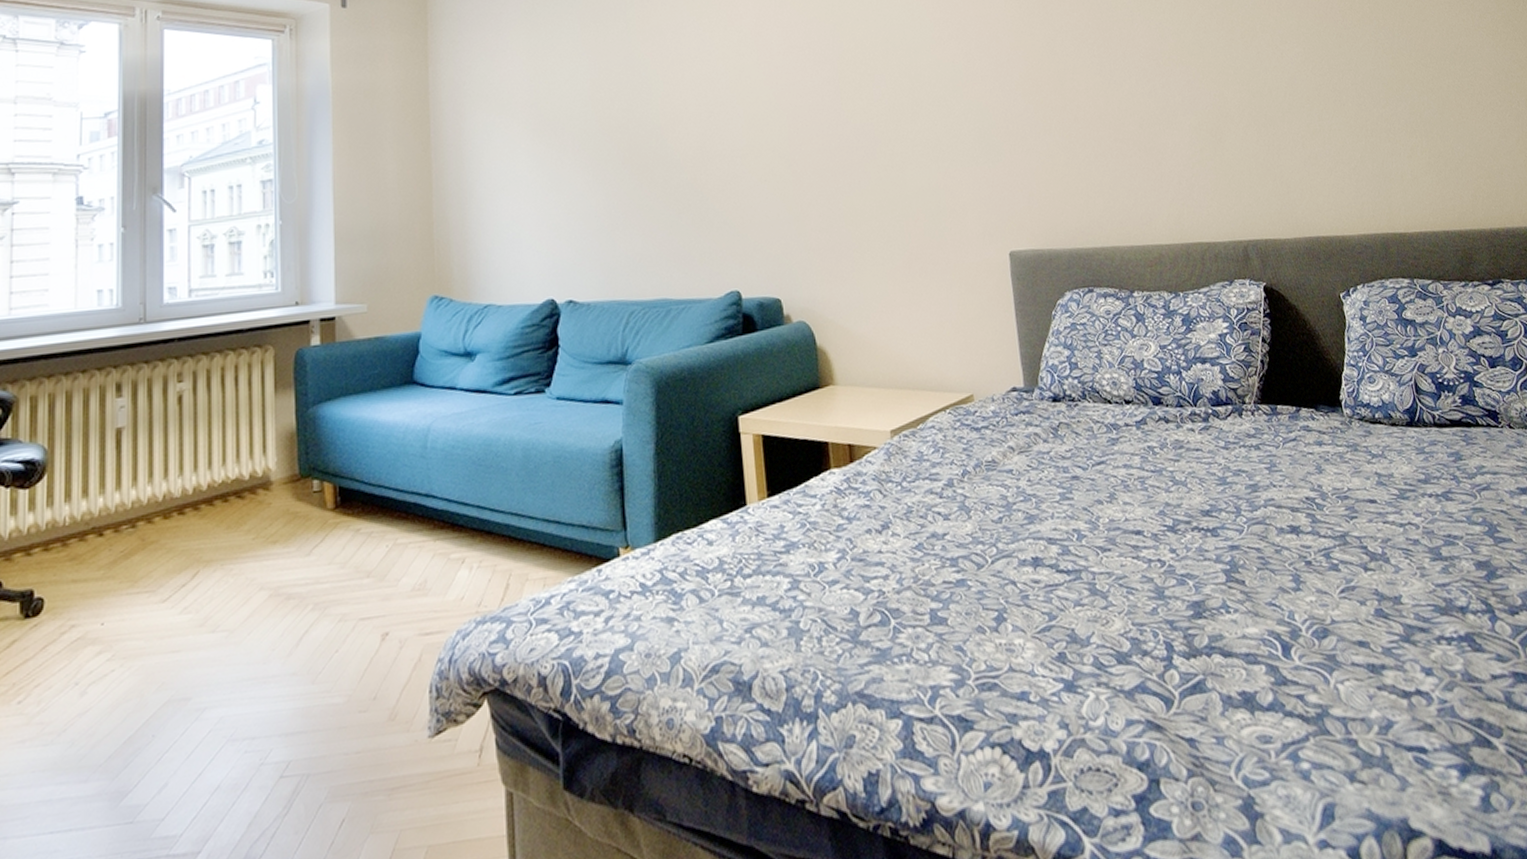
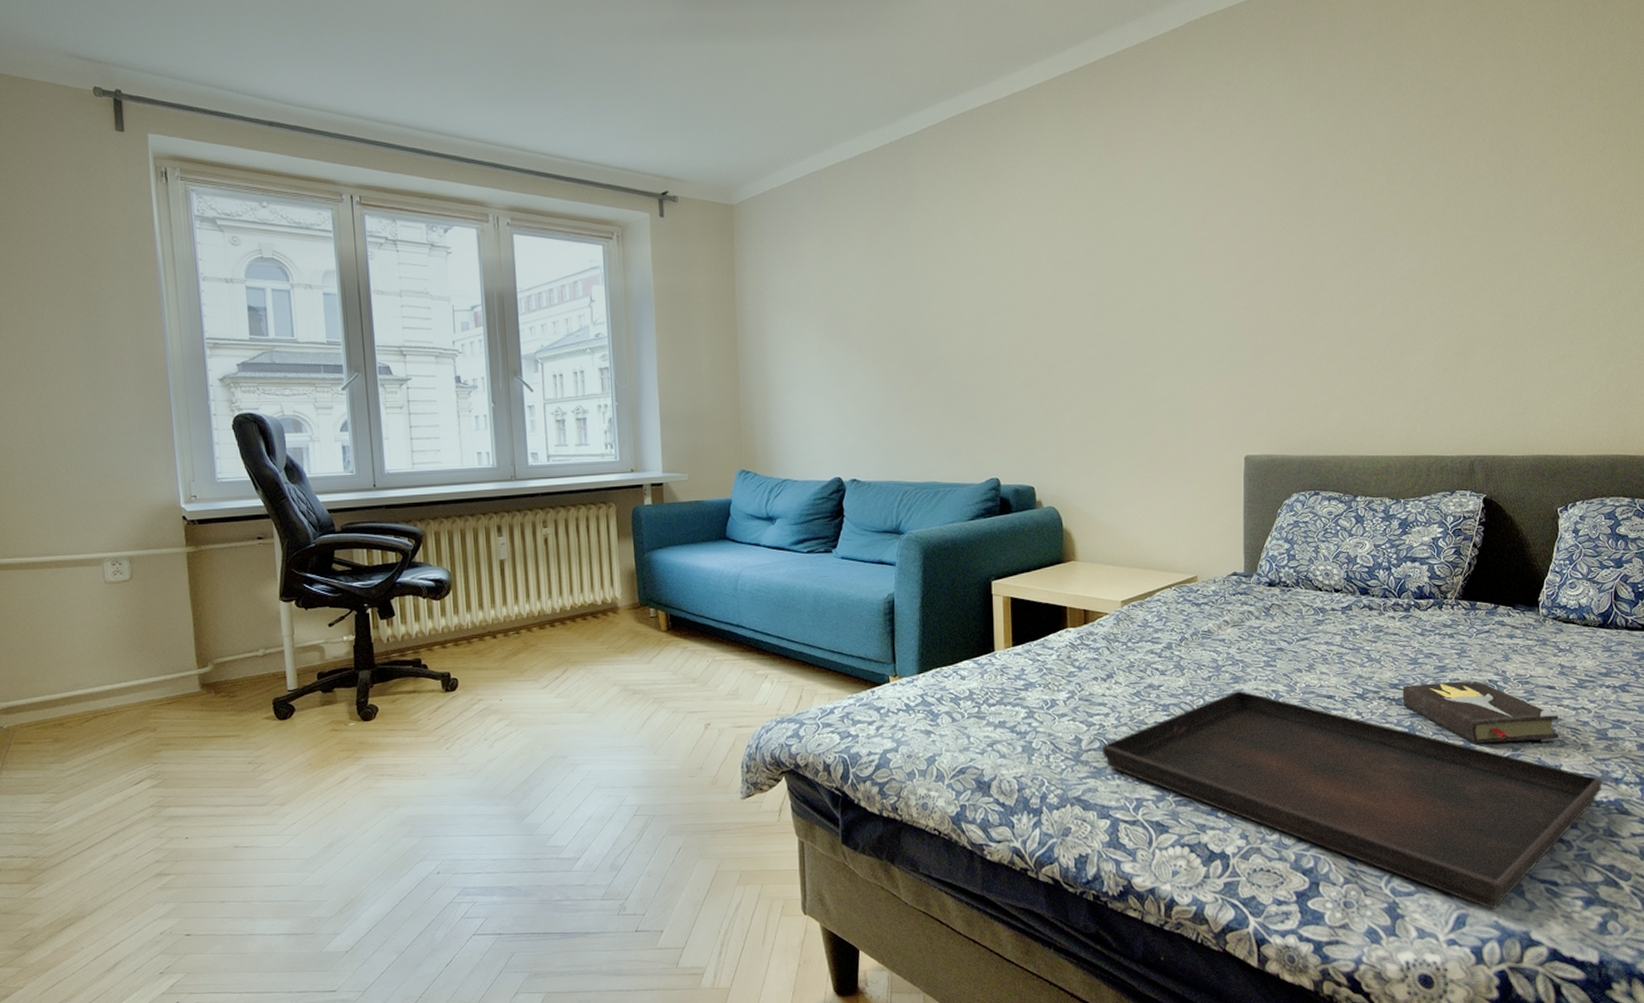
serving tray: none [884,531,1450,793] -> present [1102,689,1603,909]
hardback book: none [1215,497,1393,578] -> present [1402,679,1560,744]

